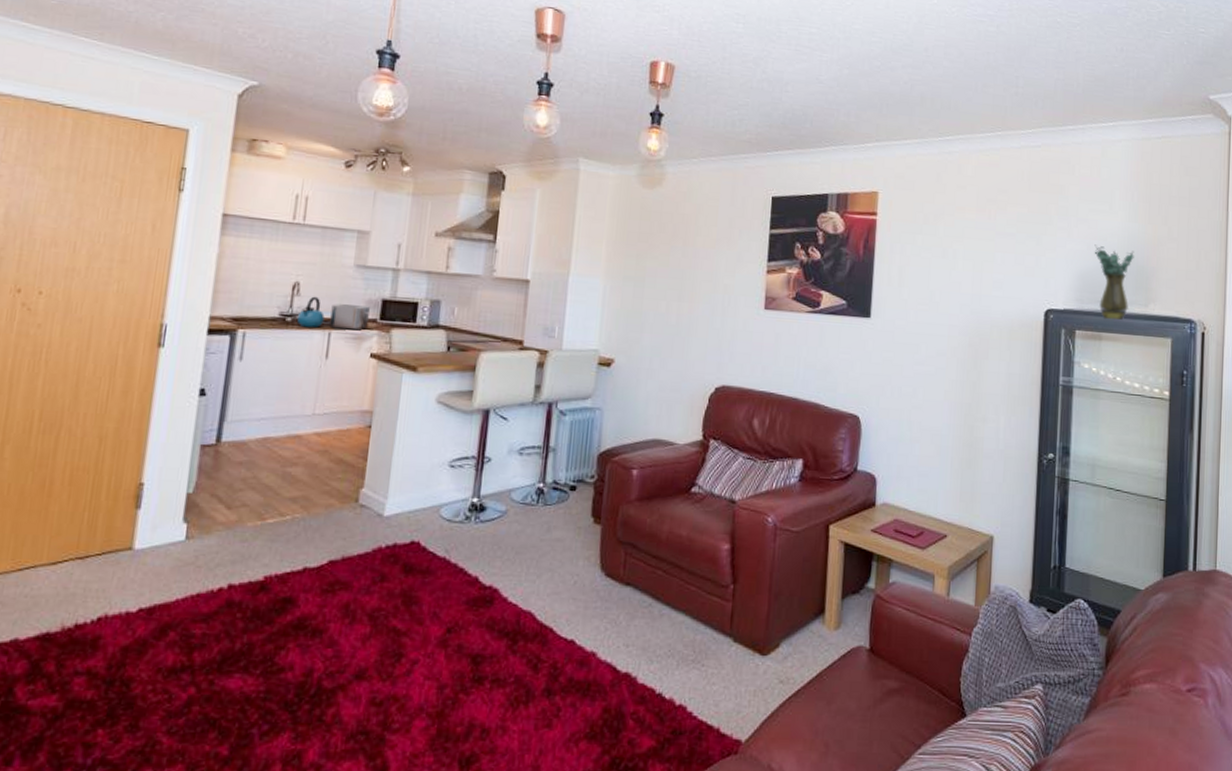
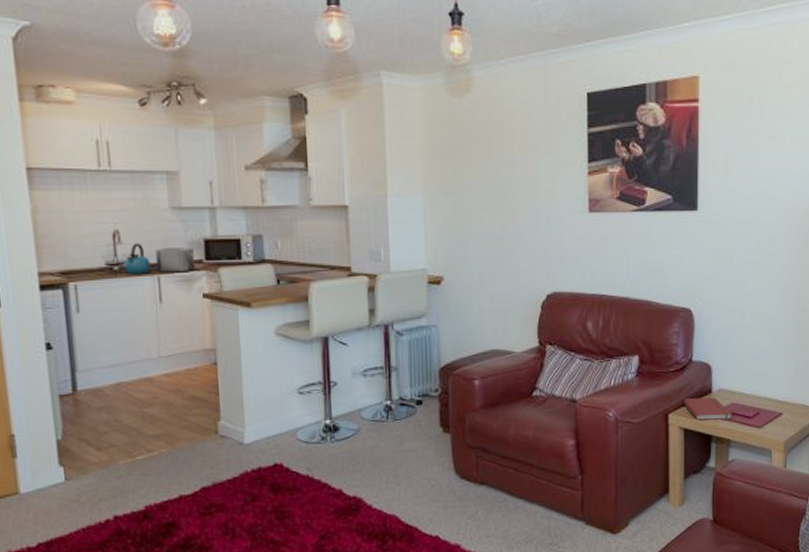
book: none [844,510,894,537] -> present [682,397,731,420]

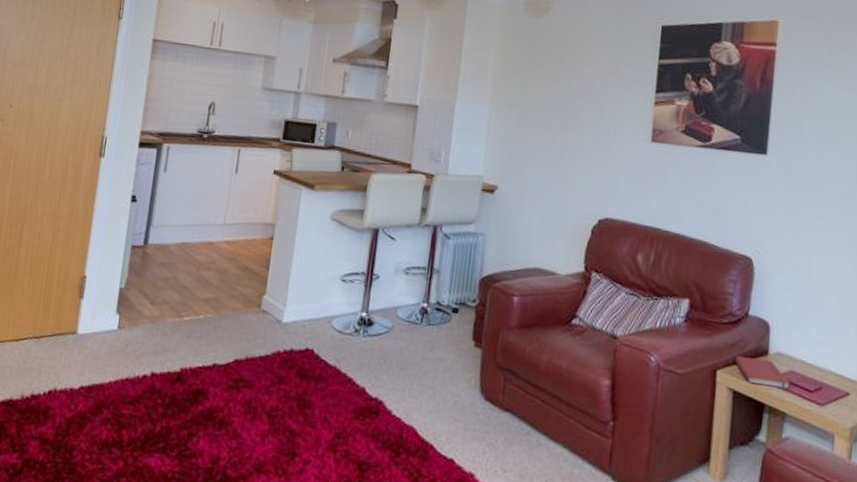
kettle: present [123,243,151,275] -> none [211,115,235,145]
toaster: present [155,248,195,273] -> none [239,123,274,149]

